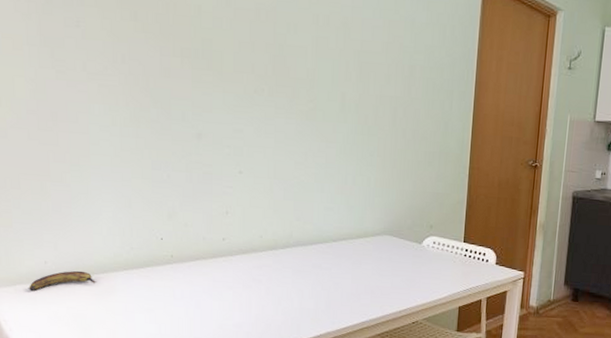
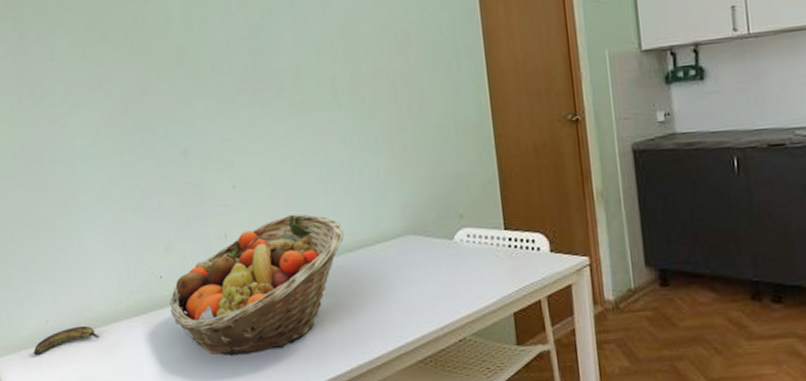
fruit basket: none [167,203,332,313] -> present [169,214,345,357]

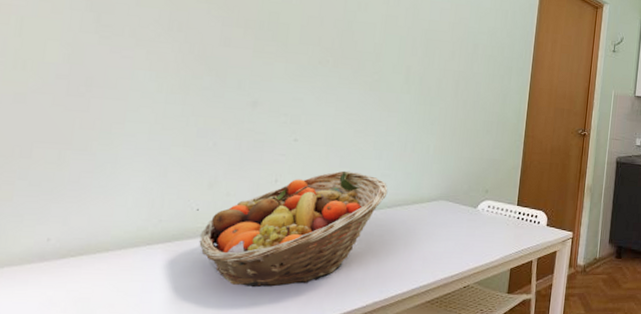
banana: present [33,325,101,355] -> none [20,247,111,273]

